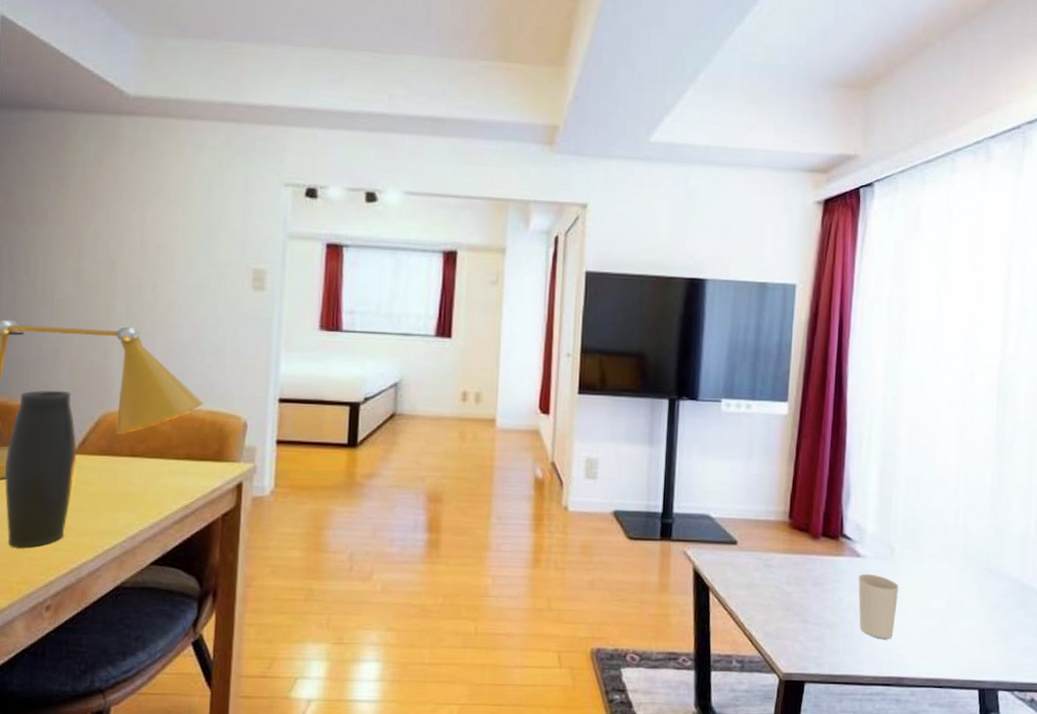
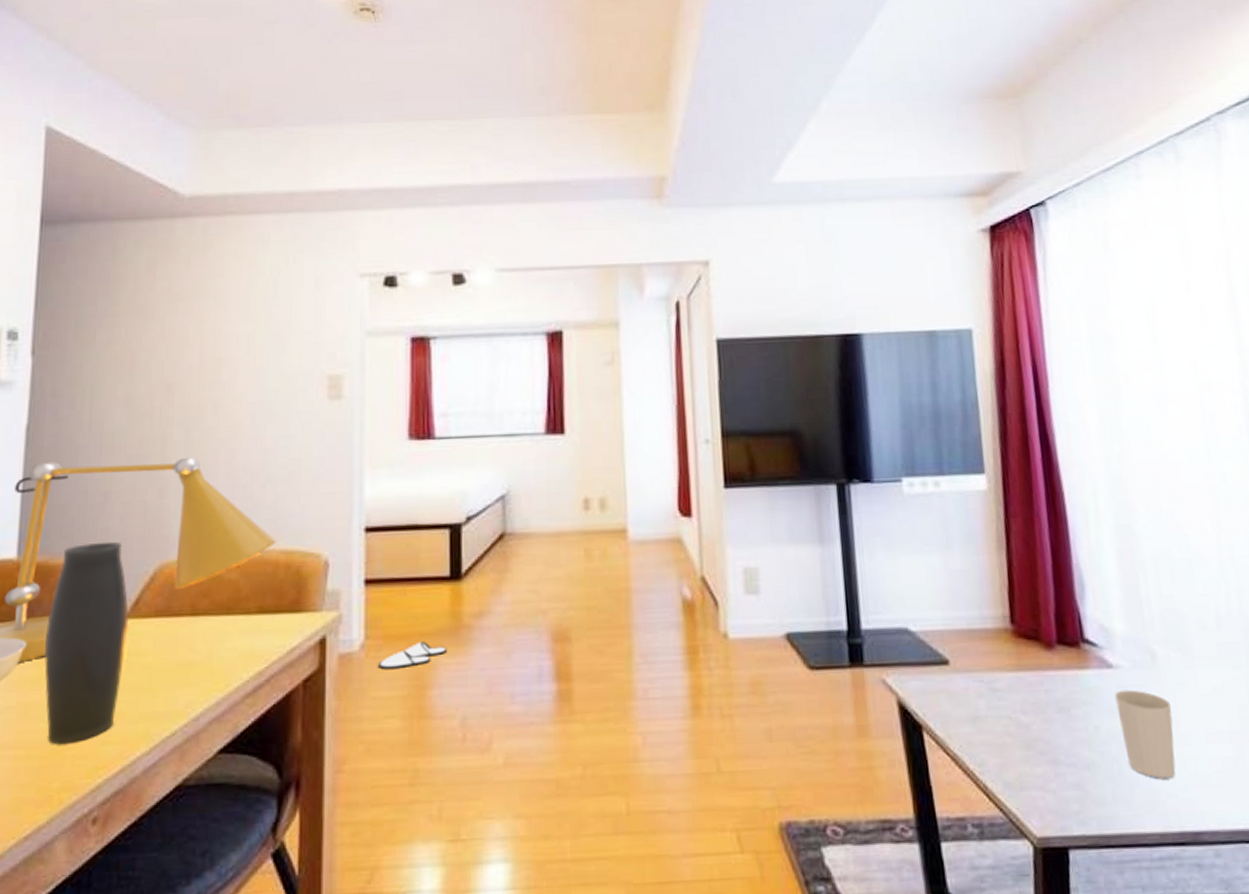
slippers: none [285,493,342,513] -> present [378,641,448,670]

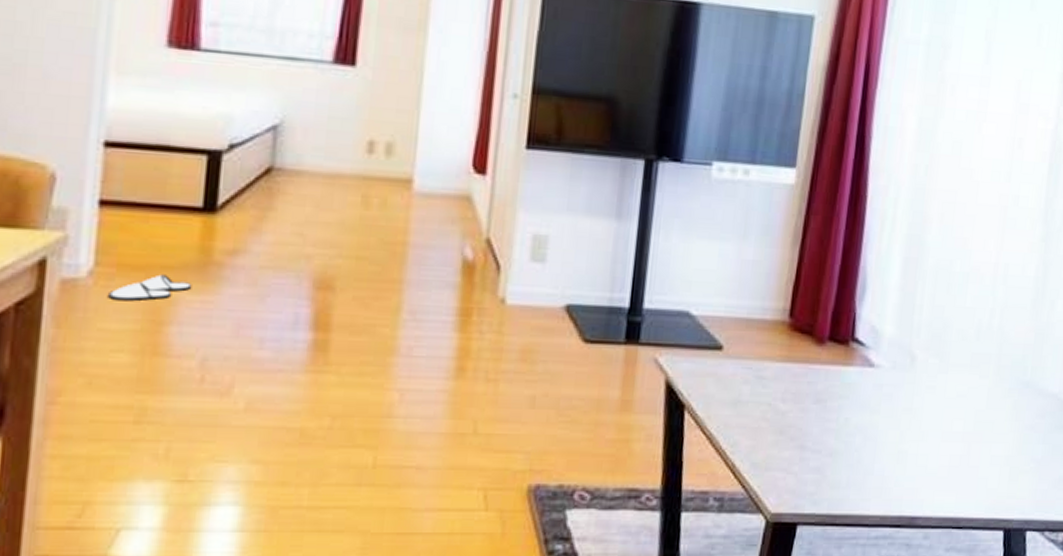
cup: present [1115,689,1176,779] -> none [868,388,919,469]

